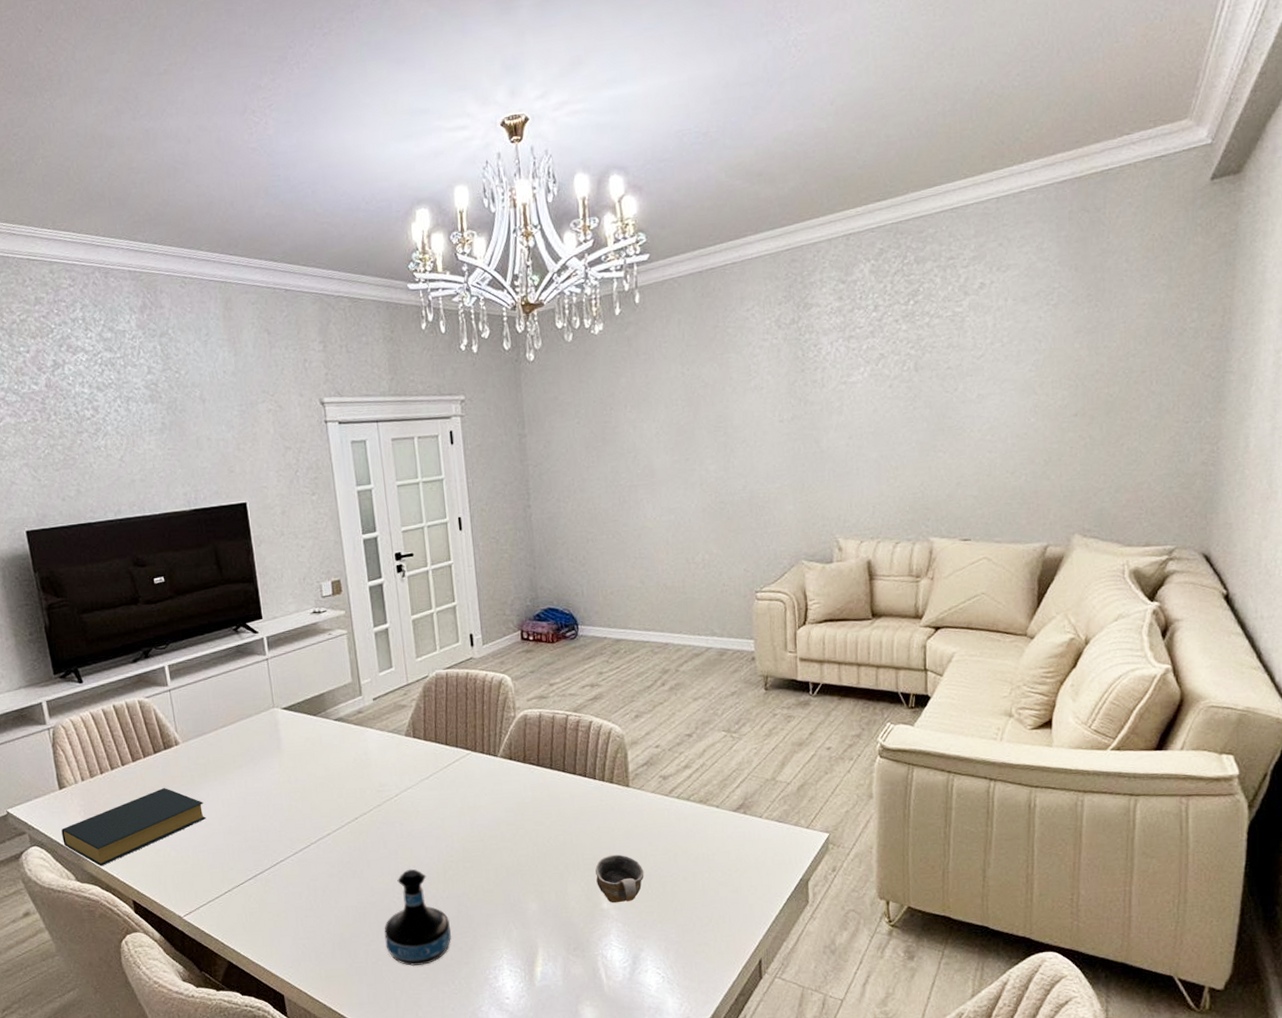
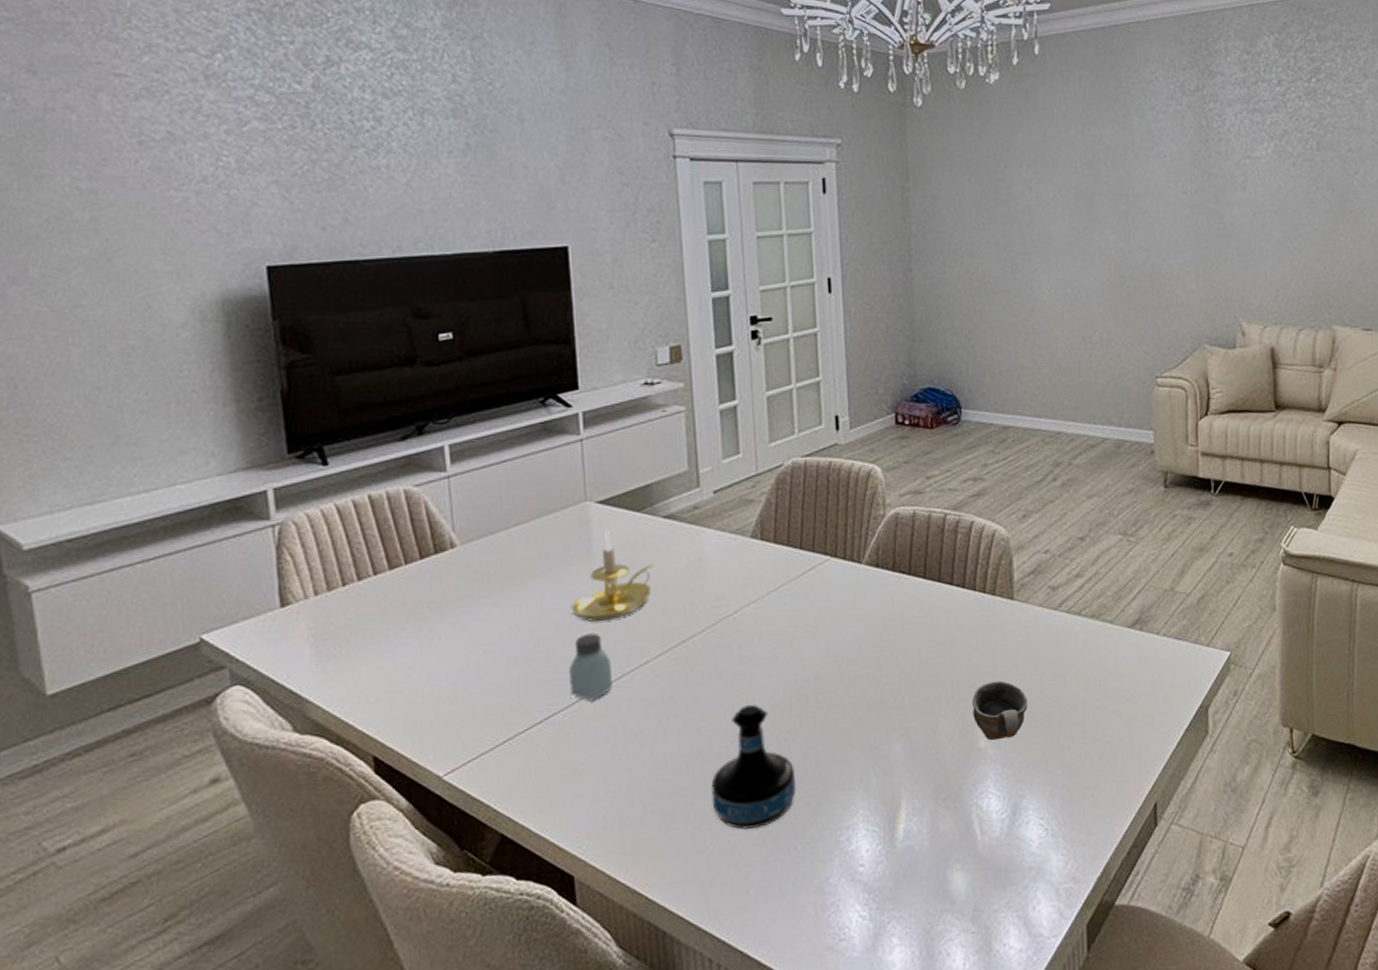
hardback book: present [61,788,207,867] -> none [278,604,486,712]
candle holder: none [268,730,331,802] -> present [571,529,655,622]
saltshaker: none [269,811,303,864] -> present [568,632,612,701]

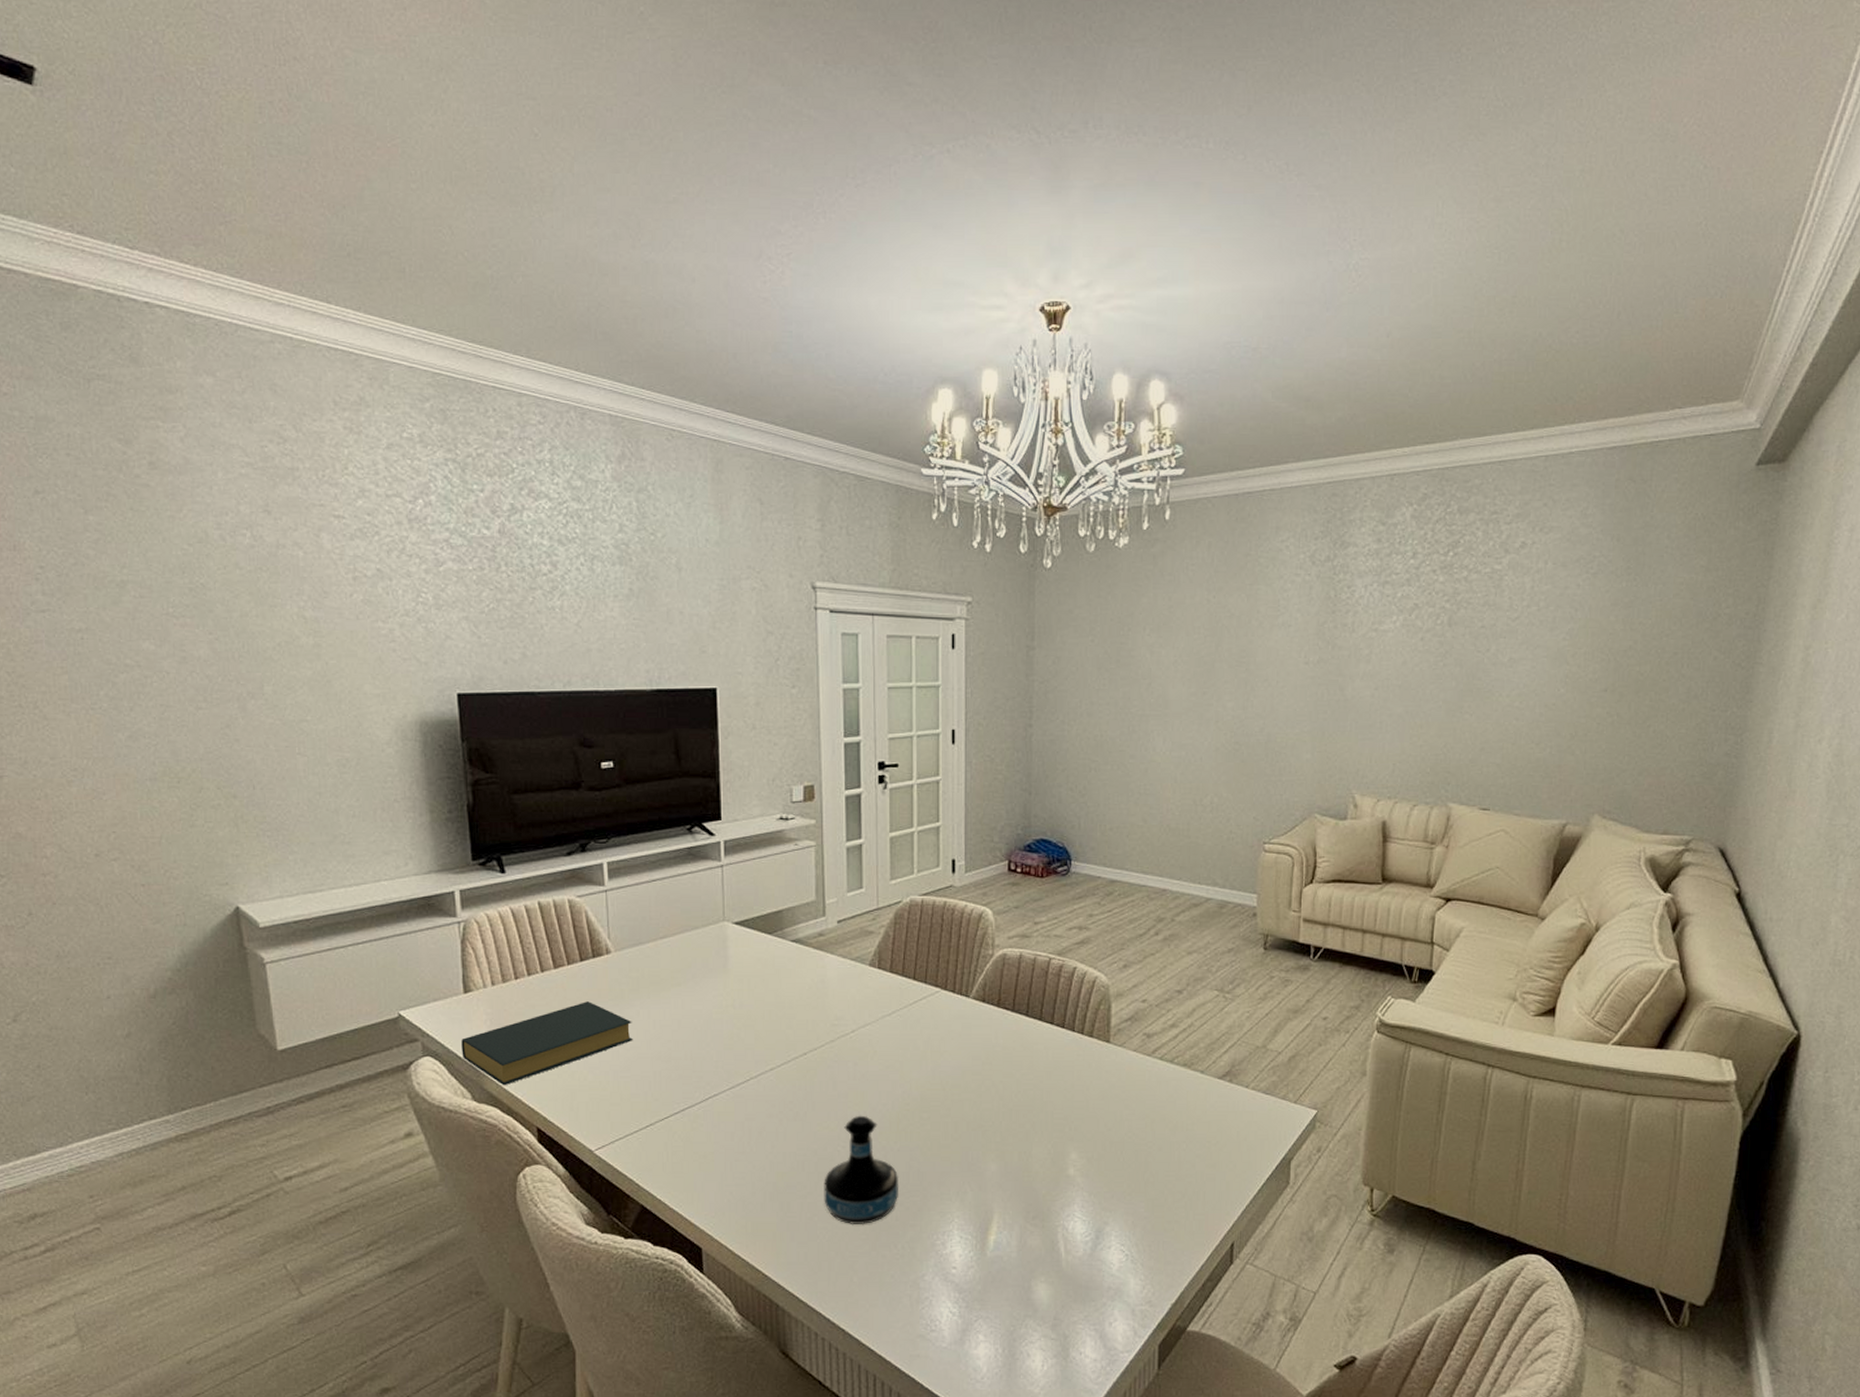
hardback book: none [278,604,486,712] -> present [461,1002,634,1086]
saltshaker: present [568,632,612,701] -> none [703,1039,741,1099]
candle holder: present [571,529,655,622] -> none [708,948,783,1029]
cup: present [972,680,1028,741] -> none [1065,1116,1117,1170]

